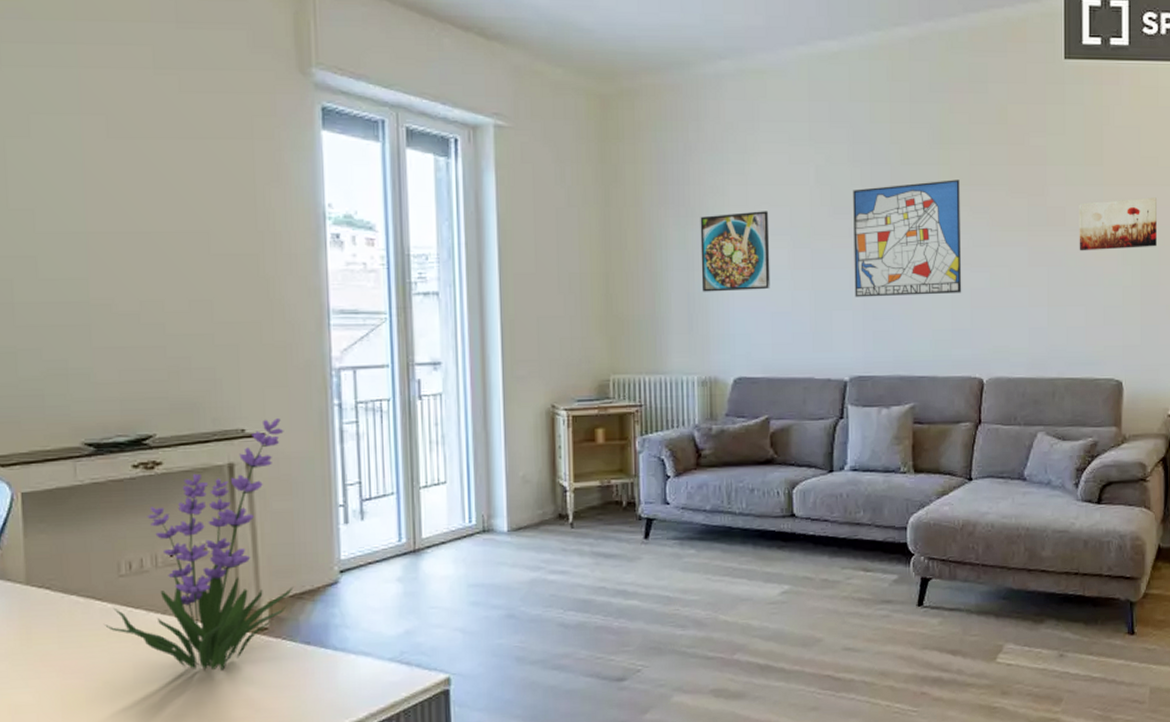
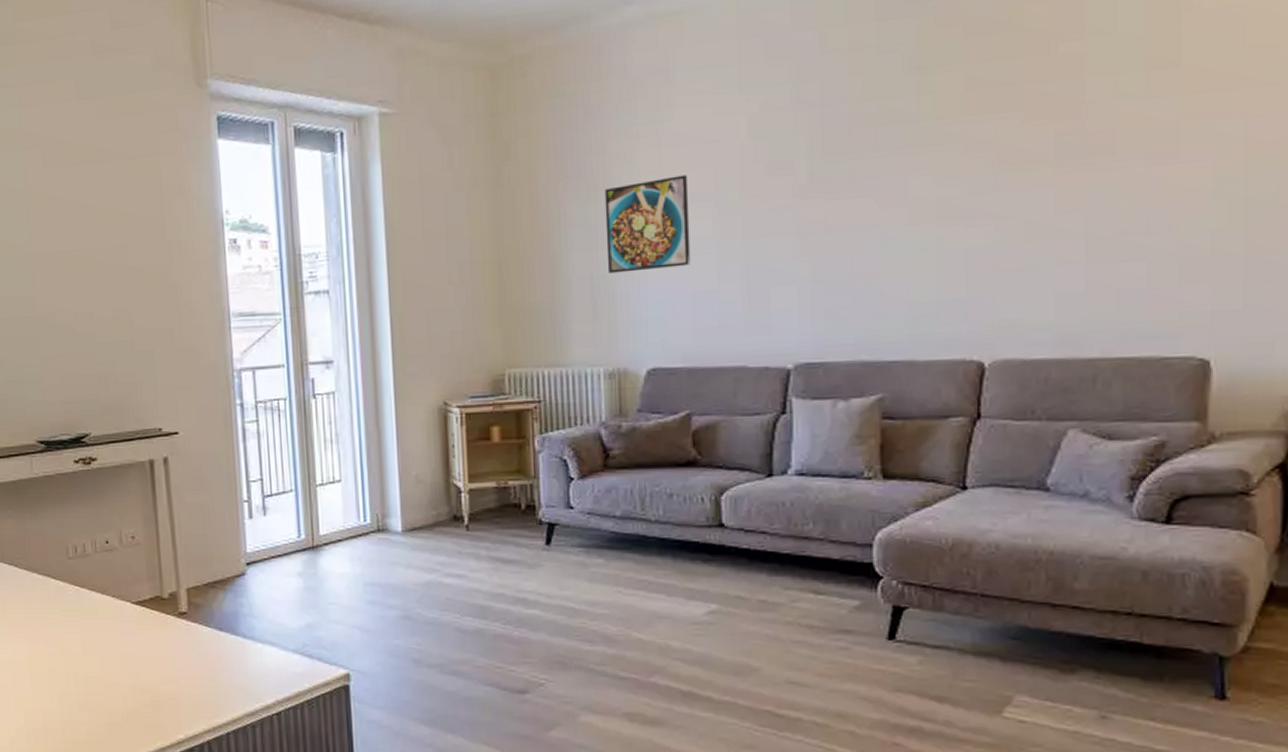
plant: present [105,418,294,670] -> none [59,418,207,648]
wall art: present [853,180,962,297] -> none [797,110,953,269]
wall art: present [1079,197,1157,251] -> none [1138,101,1275,188]

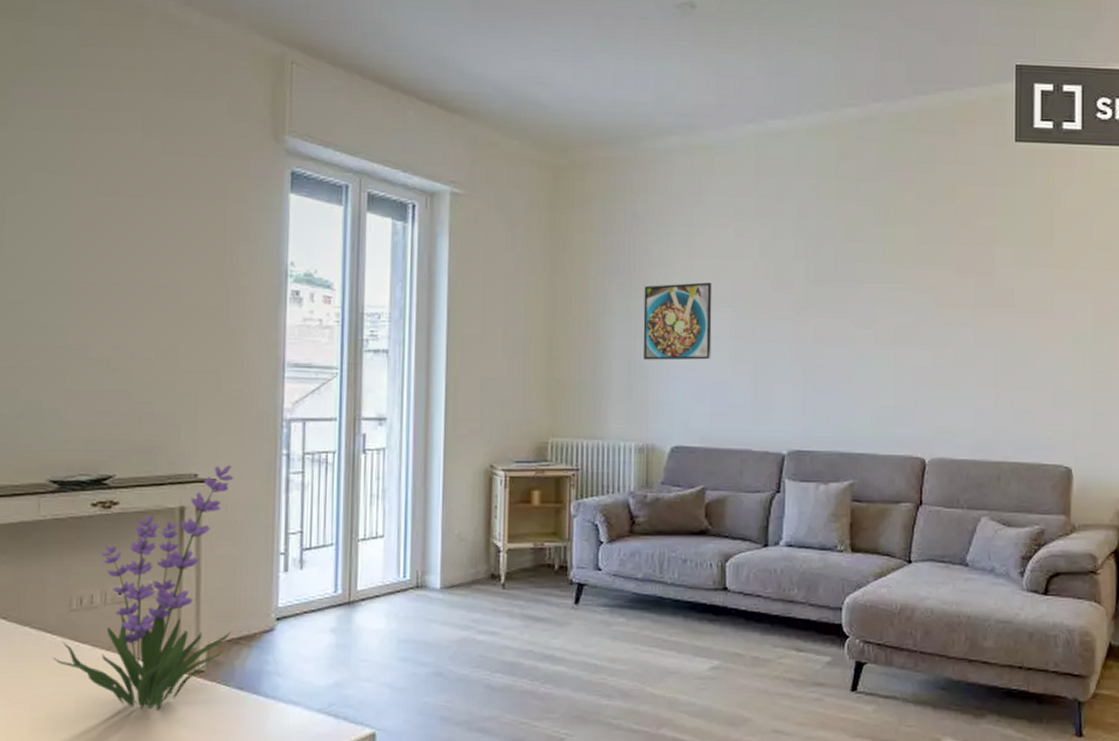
plant: none [59,418,207,648] -> present [53,465,234,710]

